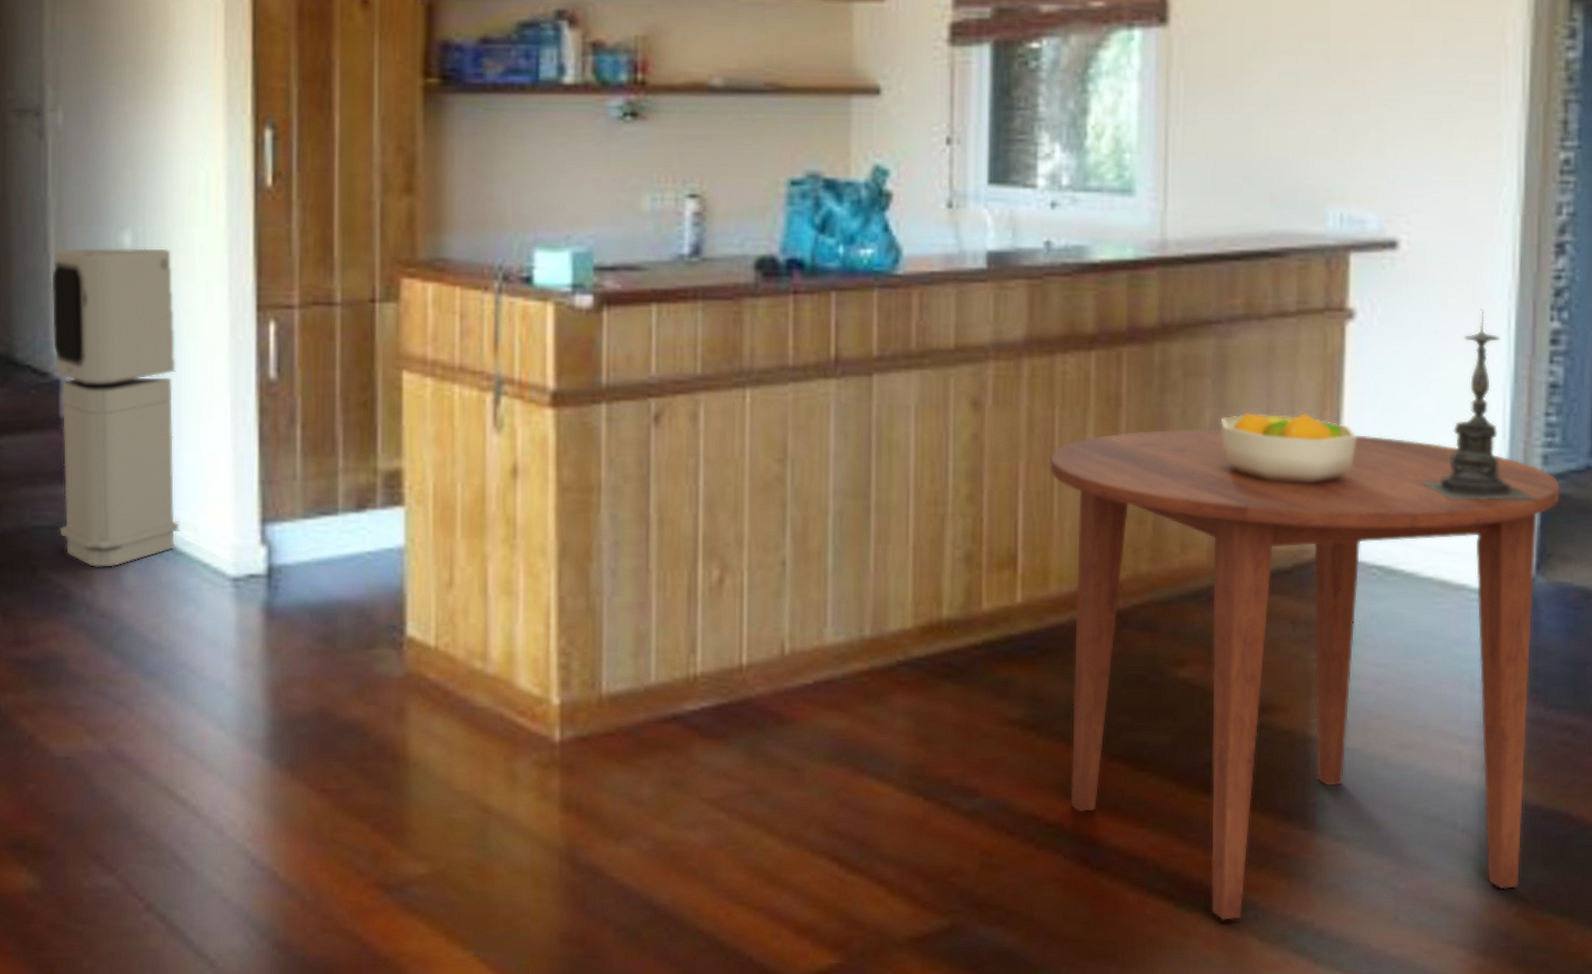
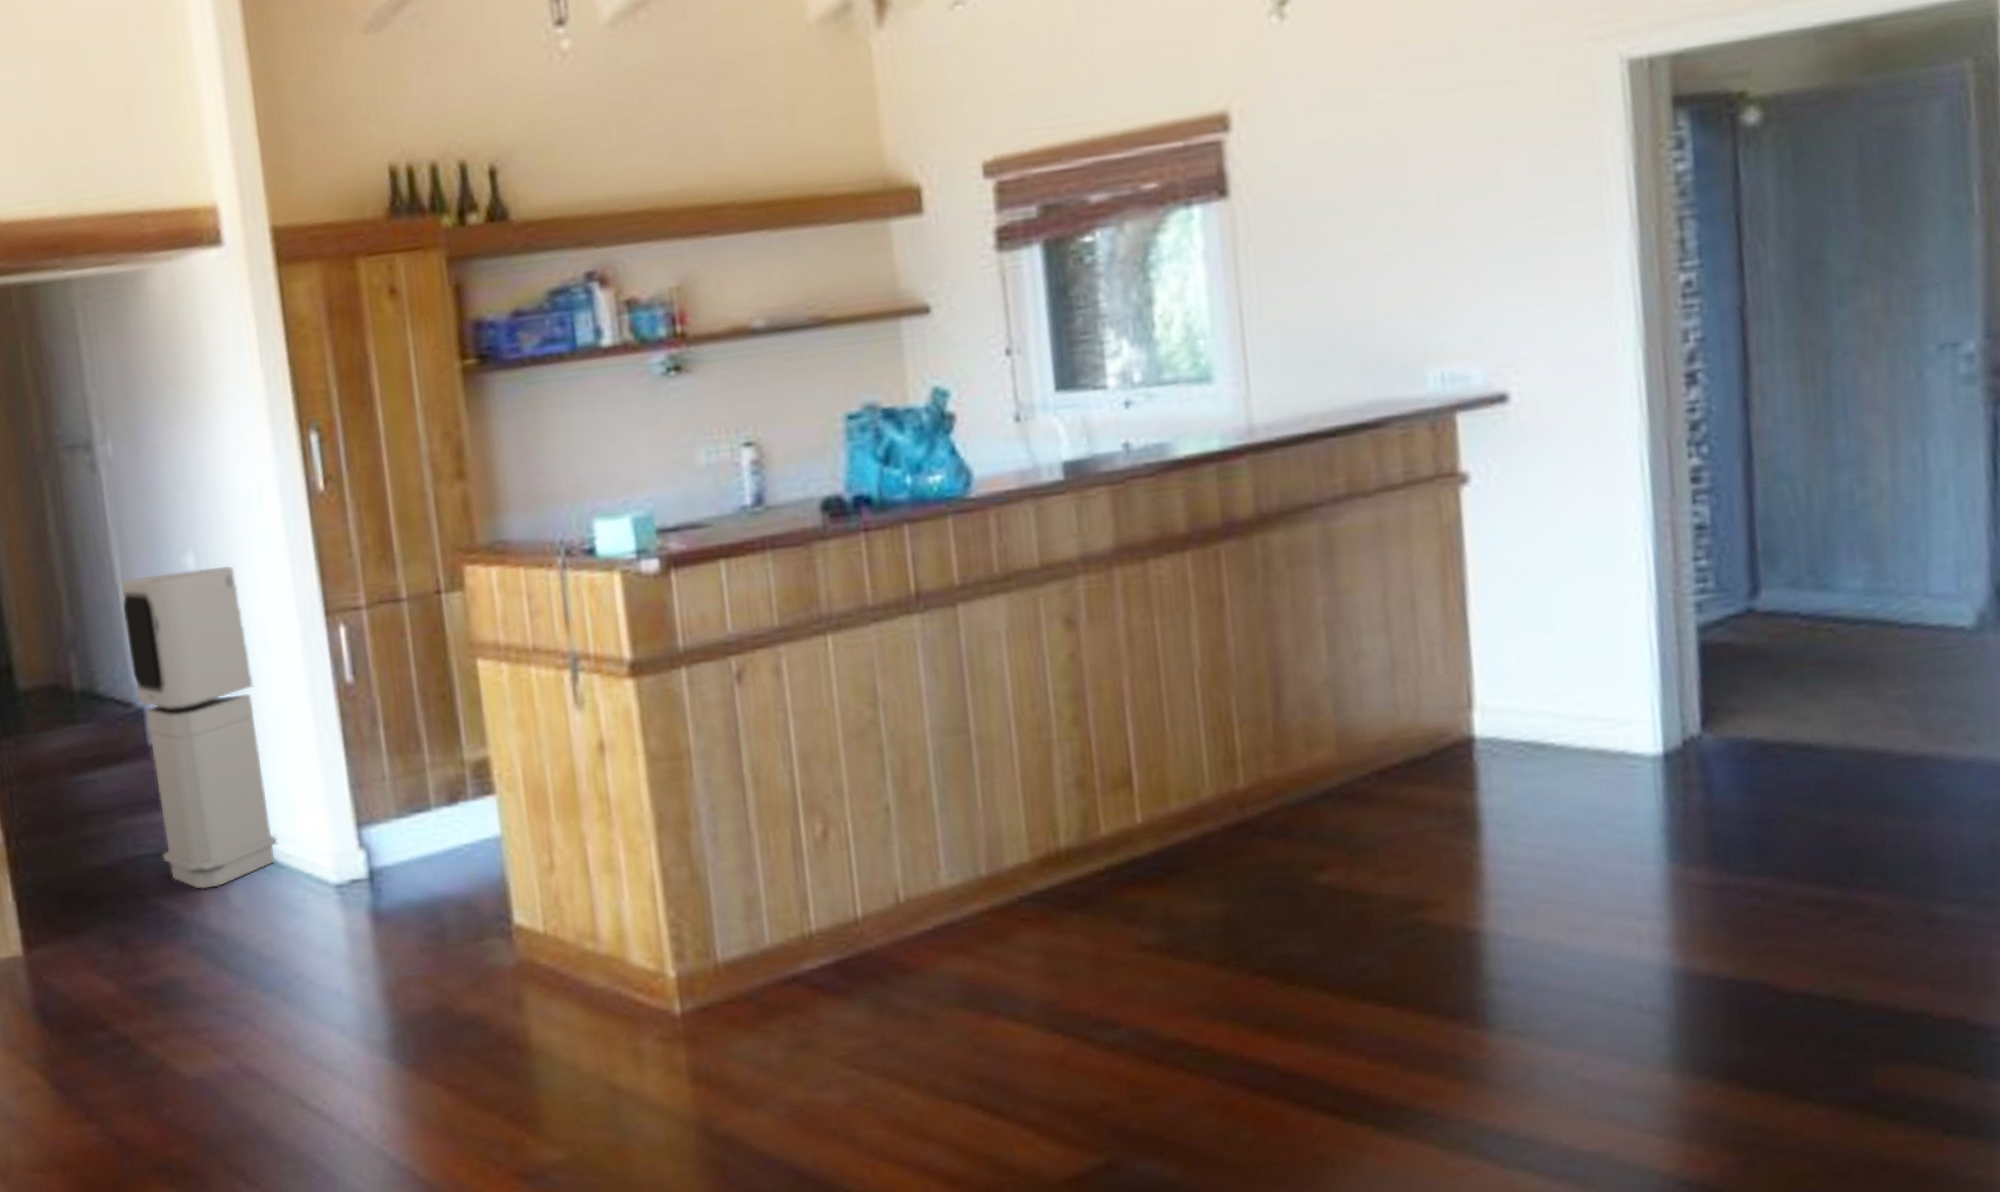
dining table: present [1049,427,1560,920] -> none [1155,604,1720,1131]
fruit bowl: present [1220,412,1359,484] -> none [1334,589,1487,666]
candle holder: present [1421,309,1537,500] -> none [1562,455,1695,662]

